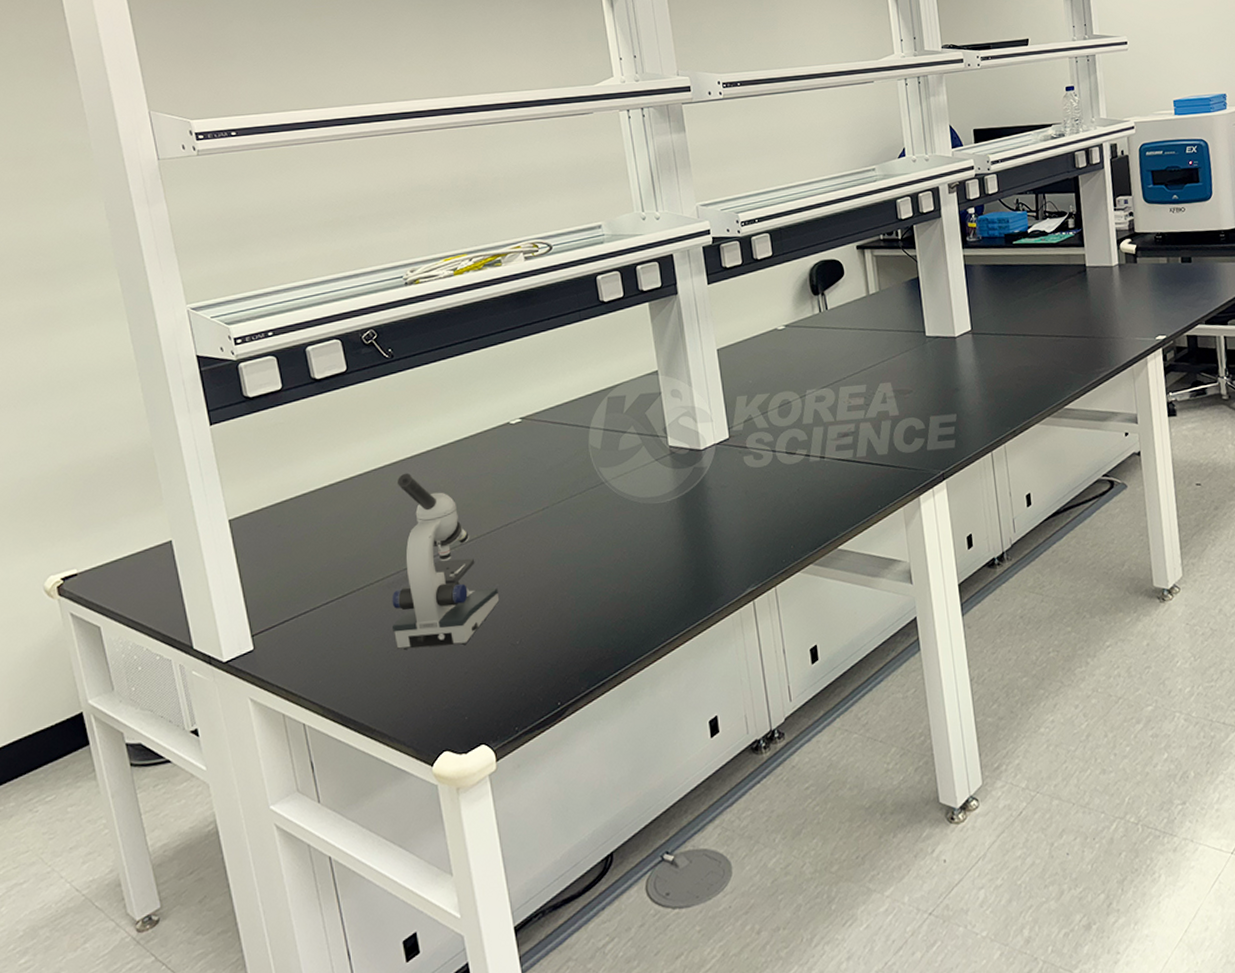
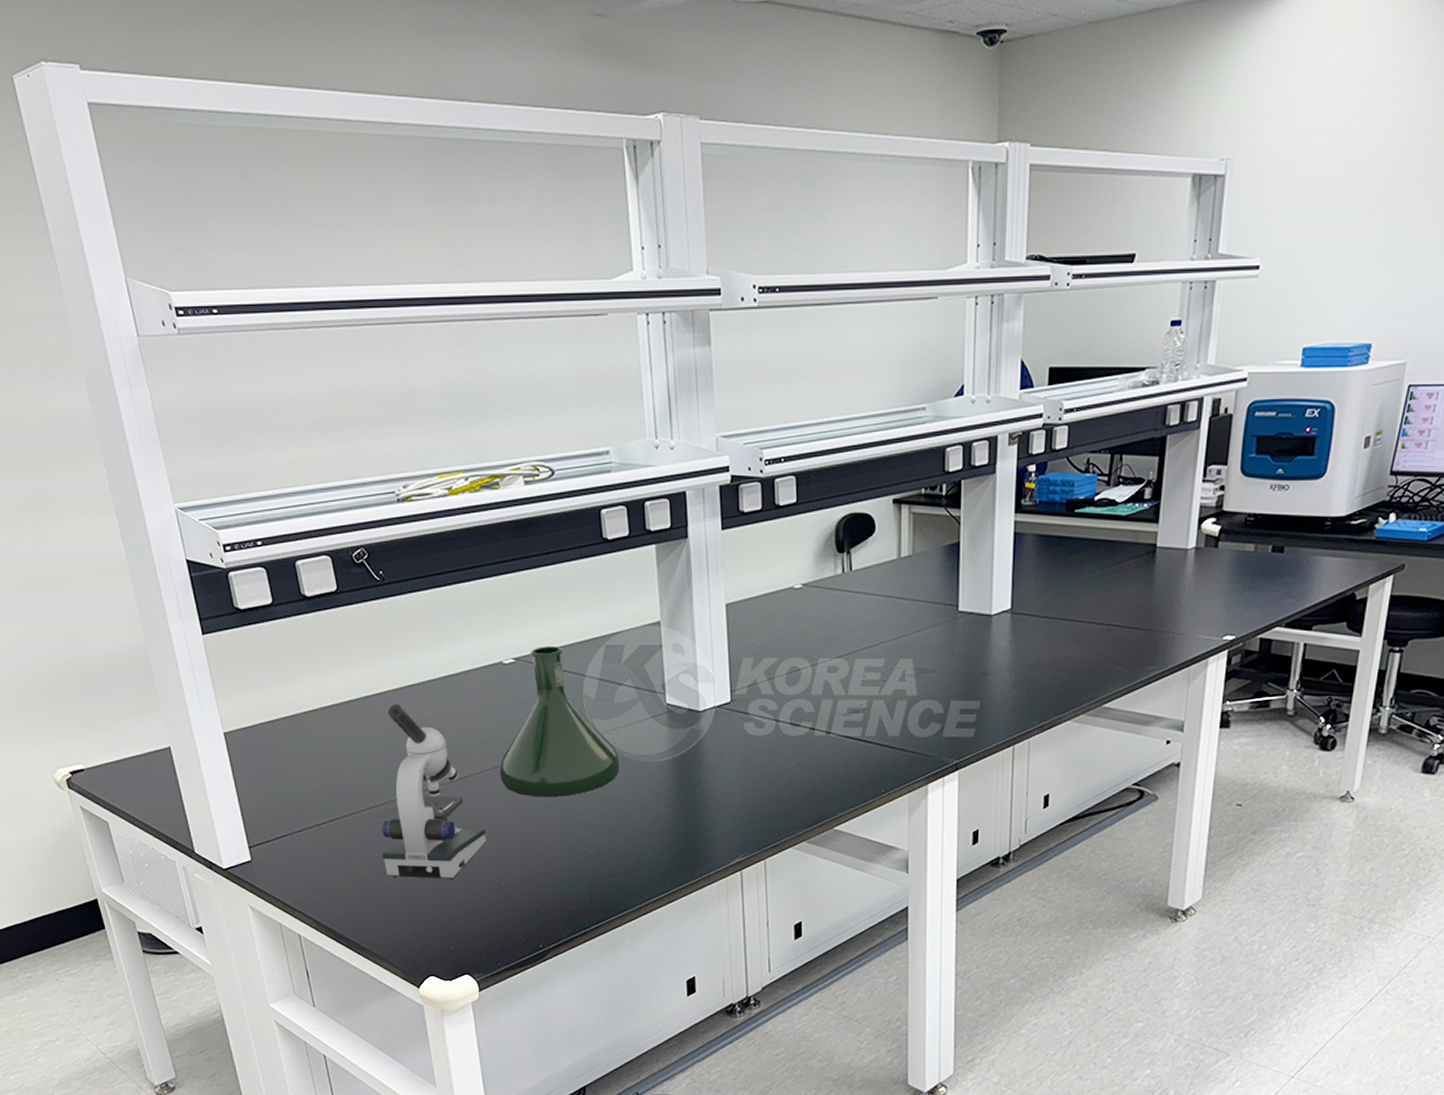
flask: none [511,402,628,550] -> present [500,645,620,797]

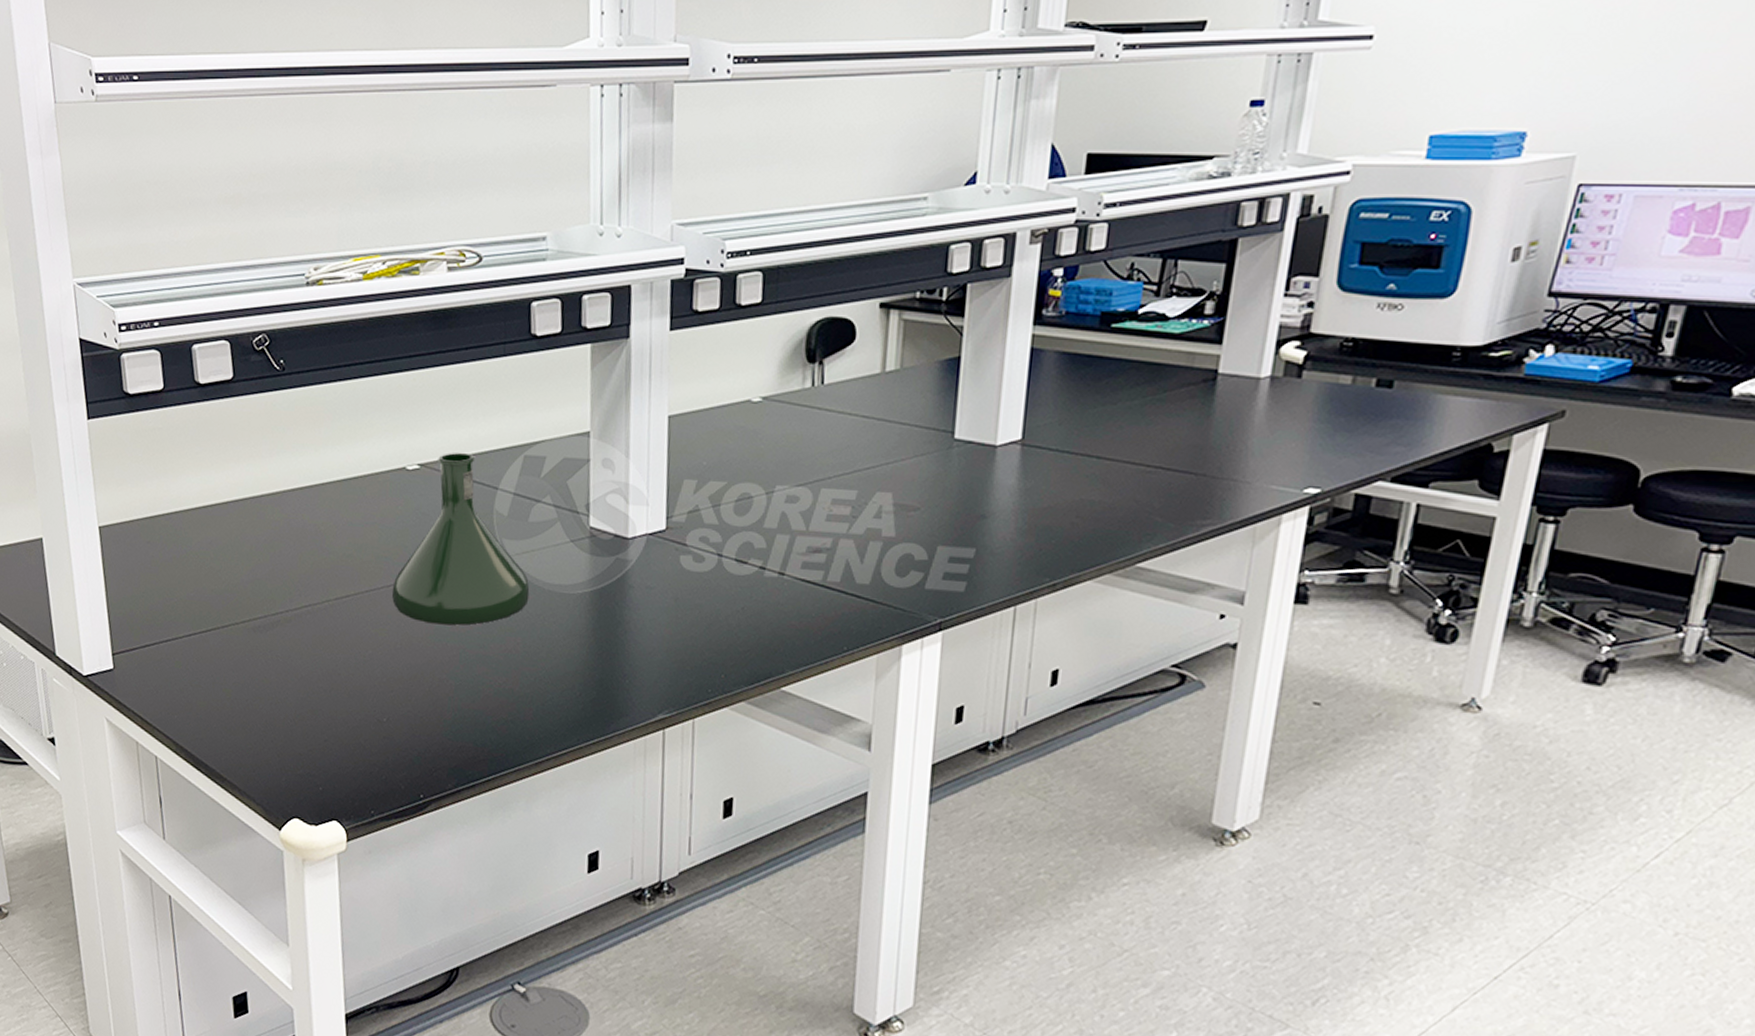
microscope: present [382,704,487,879] -> none [254,507,371,710]

